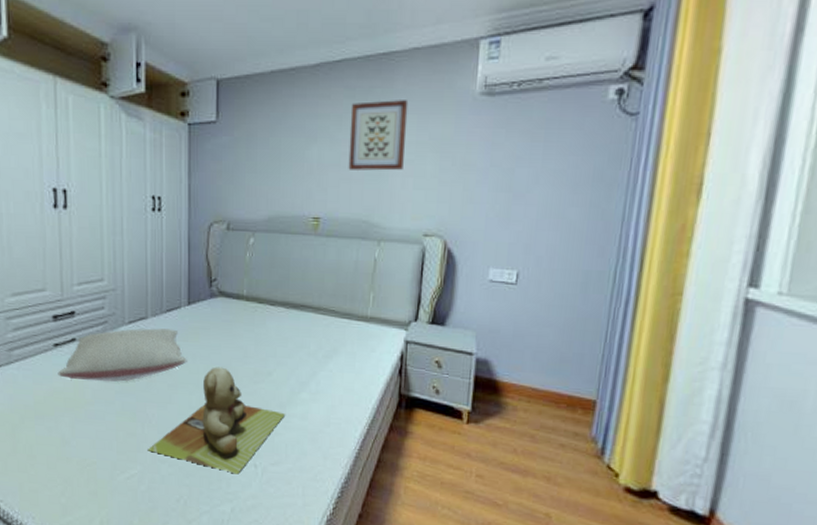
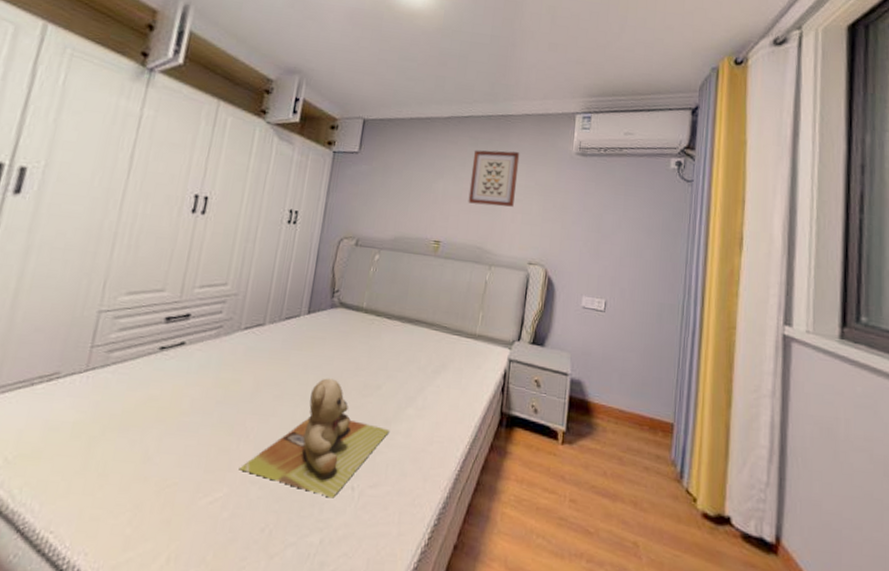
pillow: present [58,328,187,382] -> none [156,335,298,391]

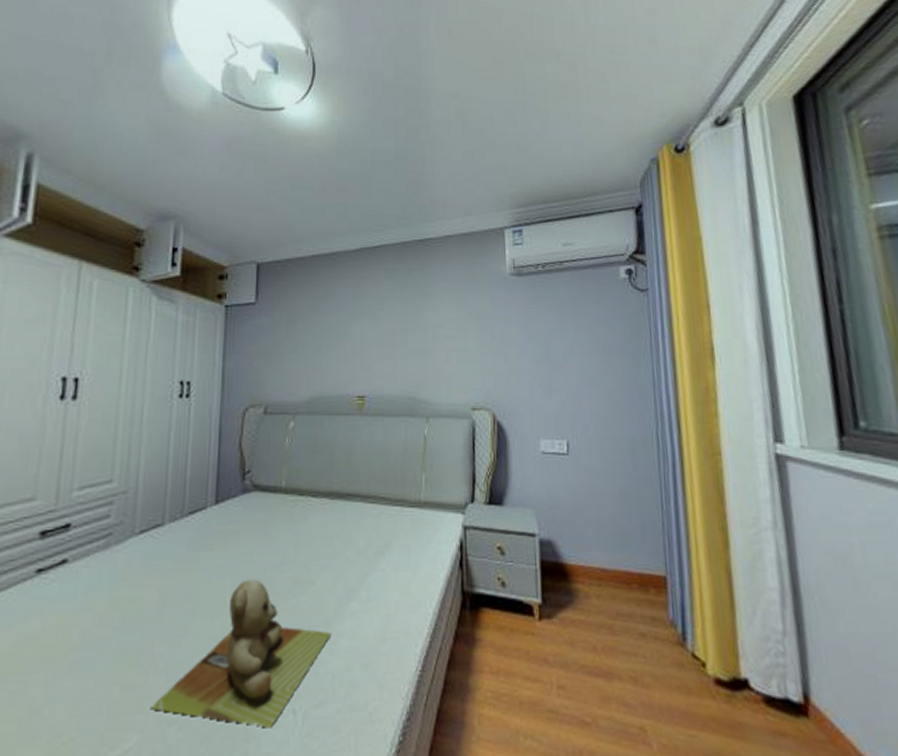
wall art: present [468,150,520,207] -> none [391,281,447,347]

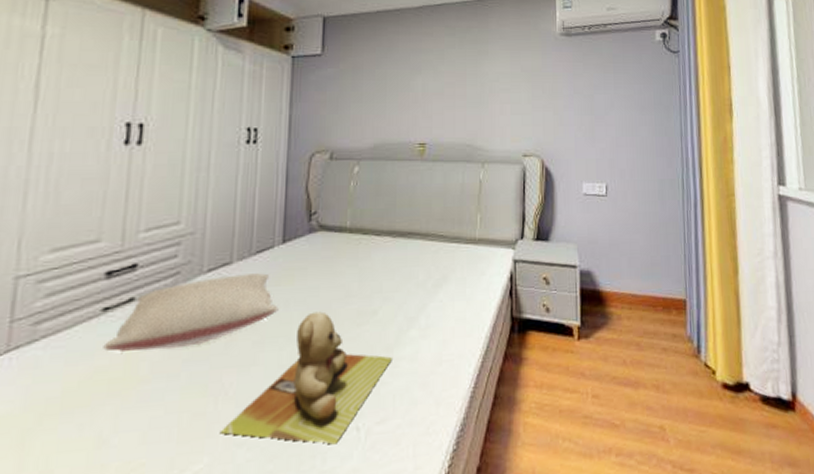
pillow: none [36,536,211,617] -> present [103,273,278,353]

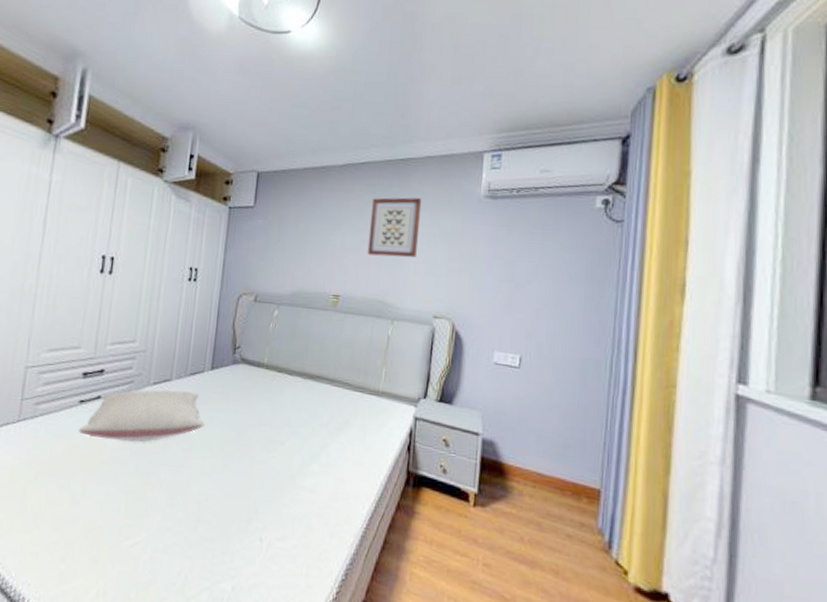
teddy bear: present [219,311,392,445] -> none [155,432,294,548]
wall art: none [451,38,502,99] -> present [367,197,422,258]

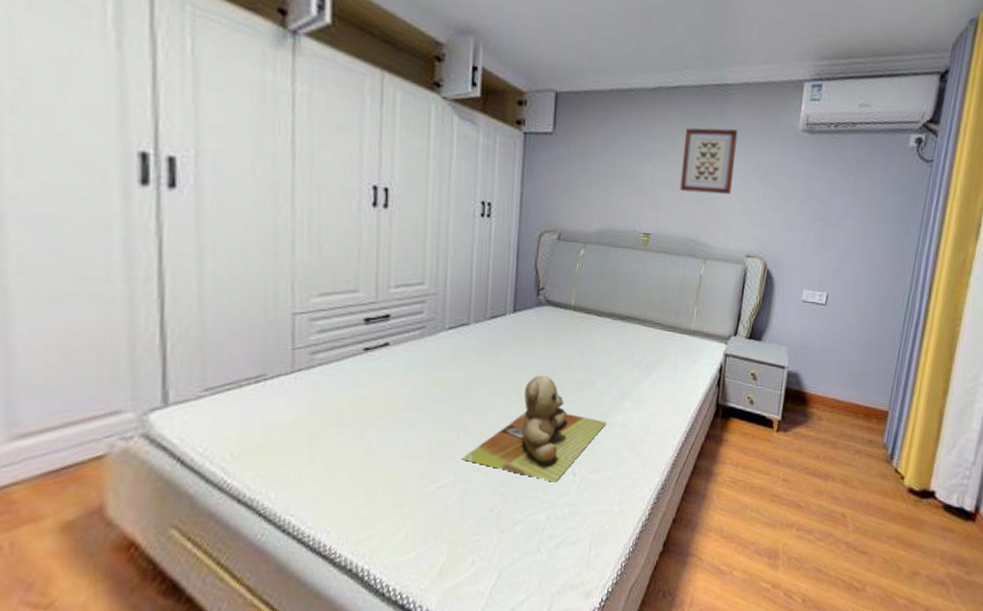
pillow: present [78,390,205,443] -> none [366,334,509,389]
teddy bear: none [155,432,294,548] -> present [461,375,606,483]

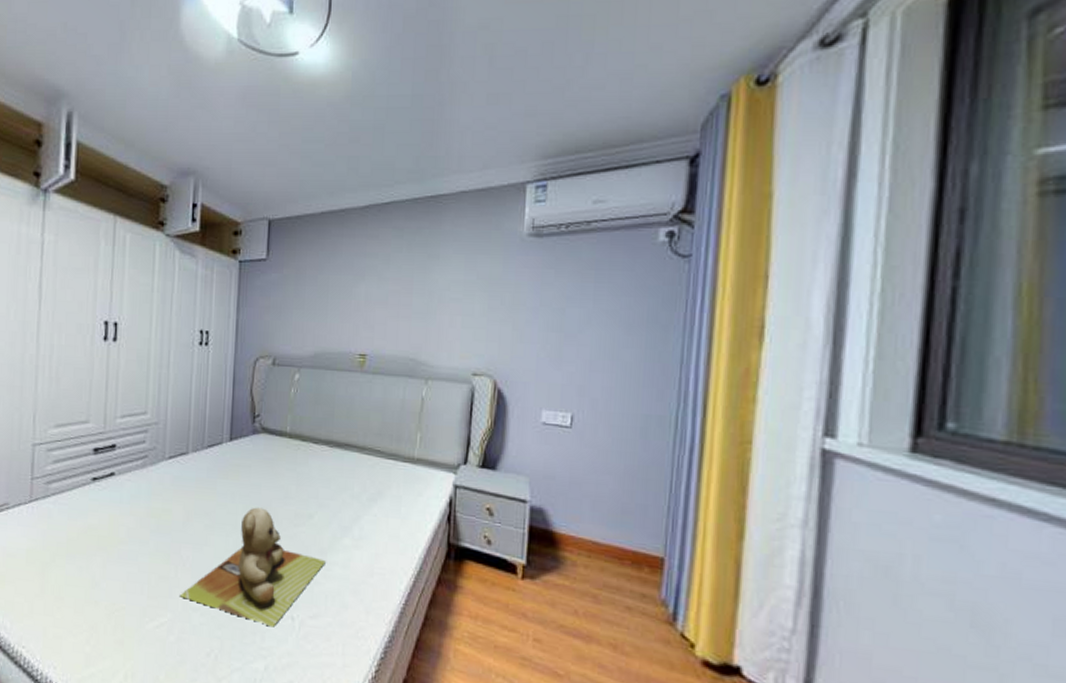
wall art: present [679,127,738,194] -> none [395,240,456,309]

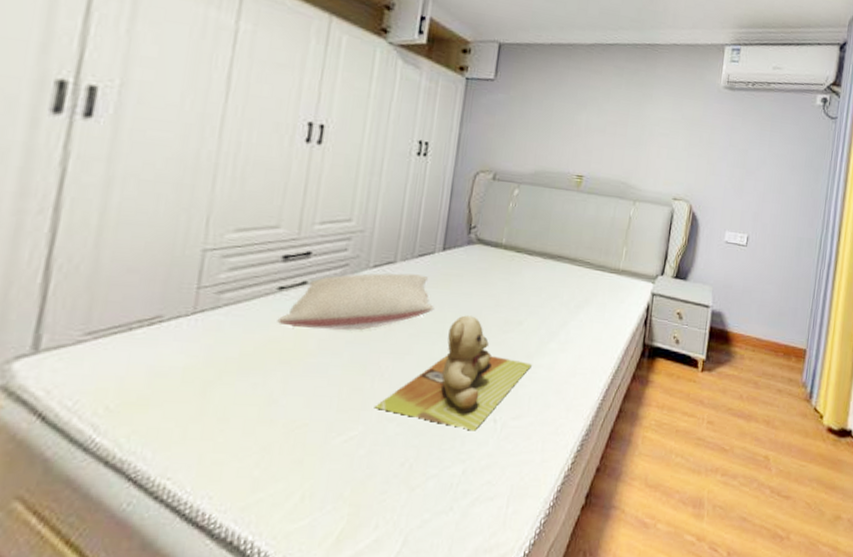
pillow: none [93,464,226,521] -> present [277,273,434,331]

